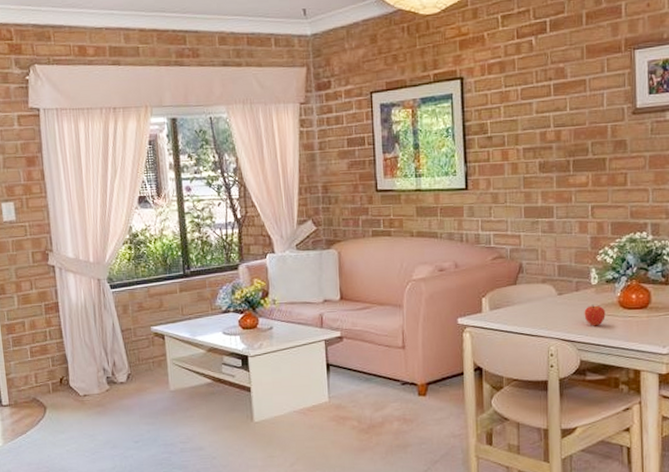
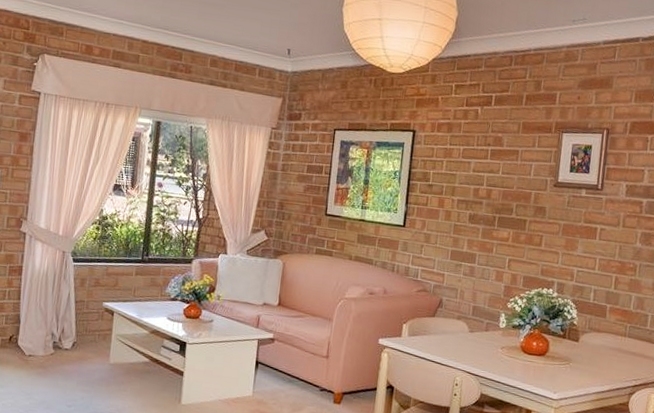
fruit: present [584,304,606,326] -> none [489,345,509,365]

